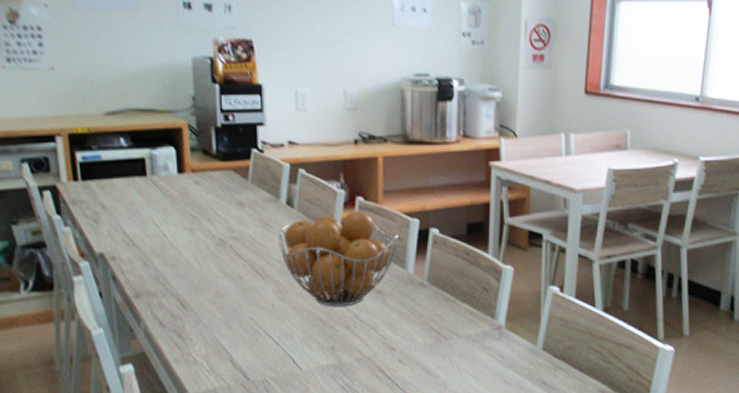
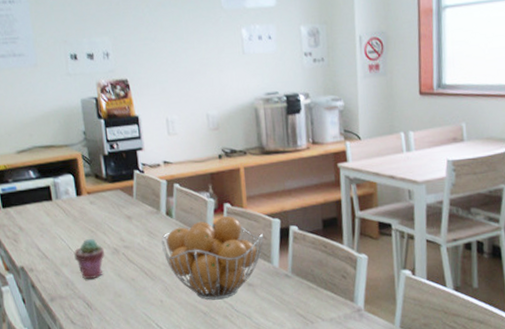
potted succulent: none [168,225,208,273] -> present [73,238,105,279]

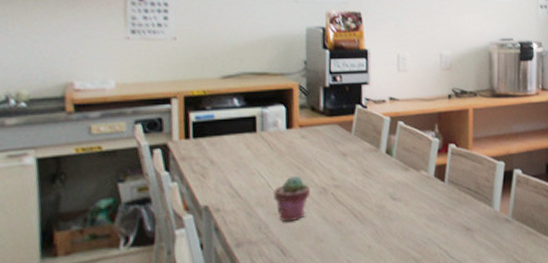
fruit basket: present [161,216,264,300] -> none [377,157,487,246]

